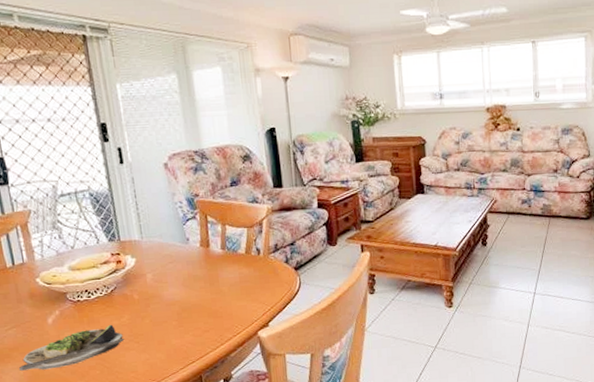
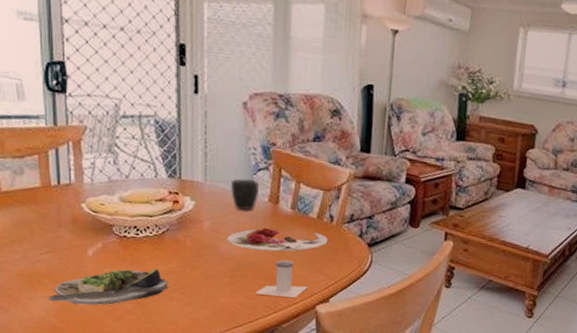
mug: none [165,229,191,258] -> present [231,178,259,210]
plate: none [168,266,259,292] -> present [226,228,328,252]
salt shaker: none [202,295,248,331] -> present [255,260,308,298]

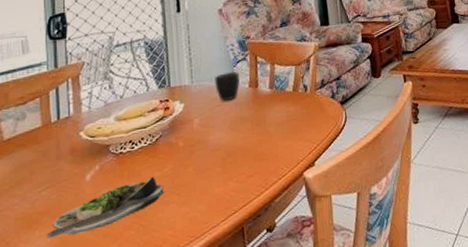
plate: present [226,228,328,252] -> none [215,103,305,136]
salt shaker: present [255,260,308,298] -> none [246,135,294,176]

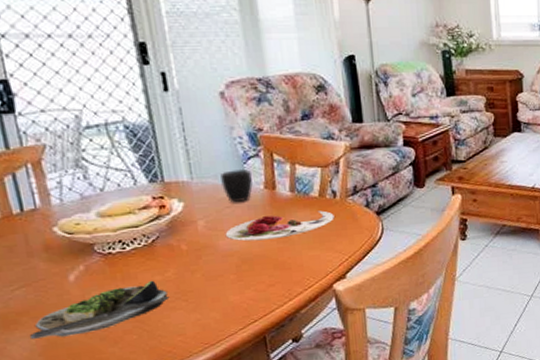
plate: none [215,103,305,136] -> present [225,210,334,241]

